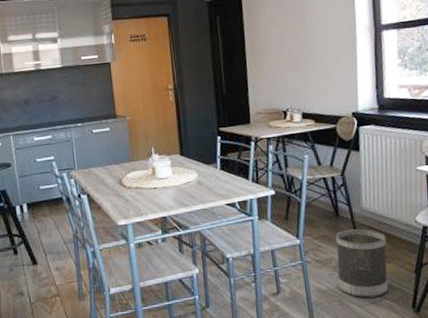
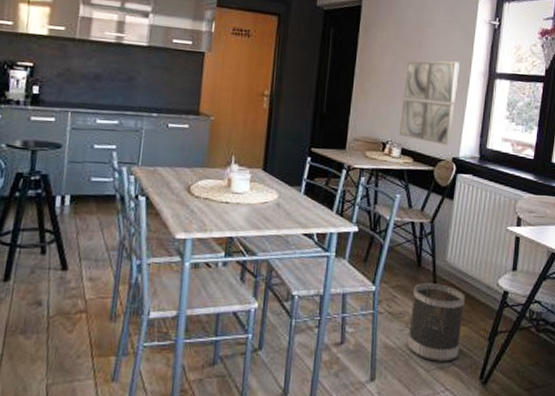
wall art: none [293,22,348,103] -> present [400,61,459,145]

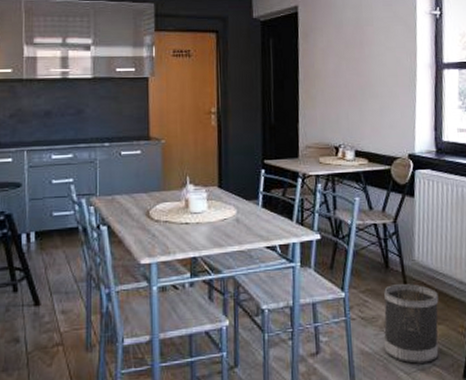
wall art: present [400,61,459,145] -> none [350,56,405,143]

